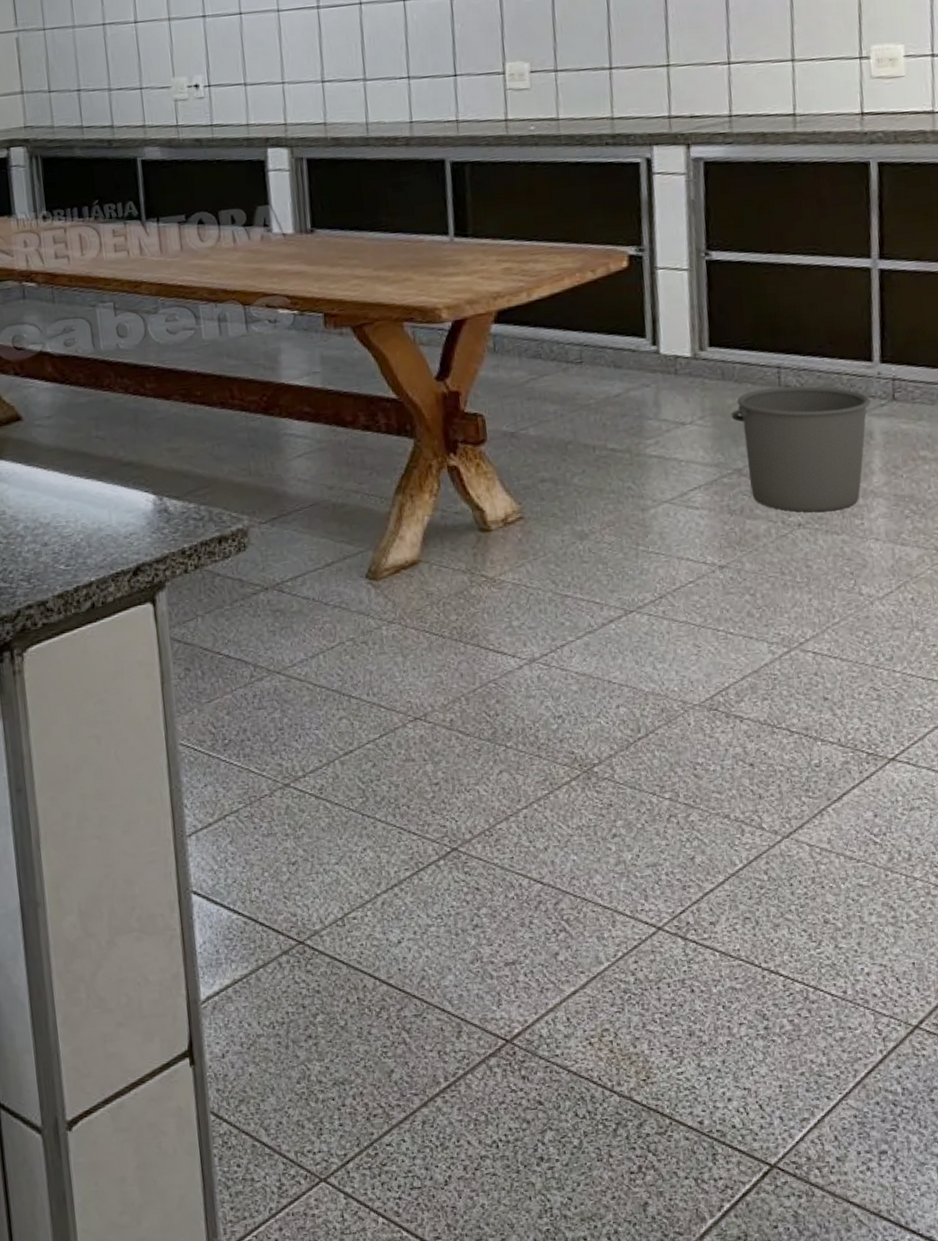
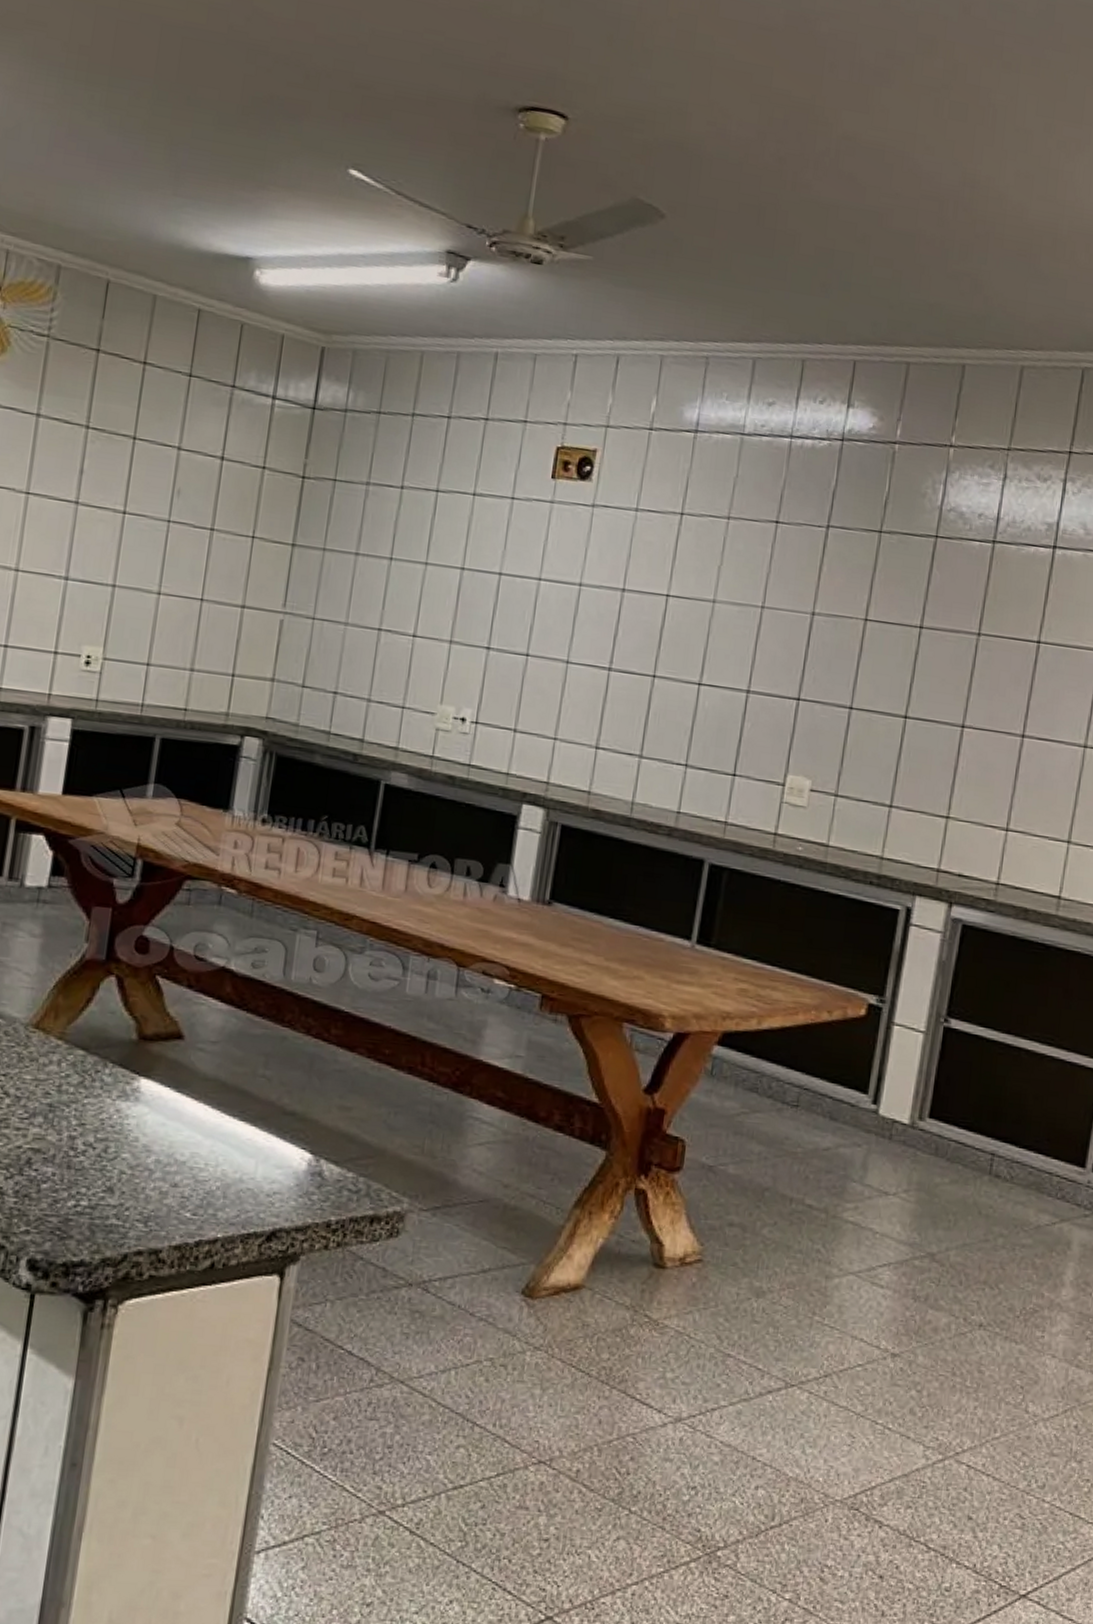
bucket: present [731,386,872,513] -> none [936,1173,1076,1318]

